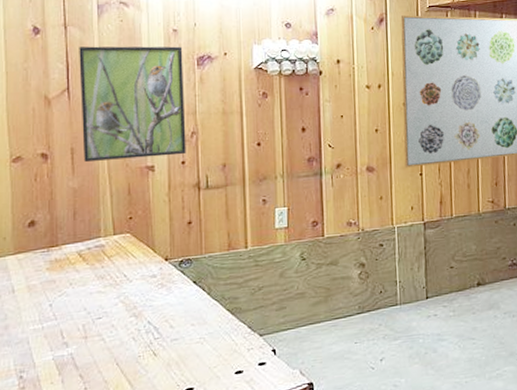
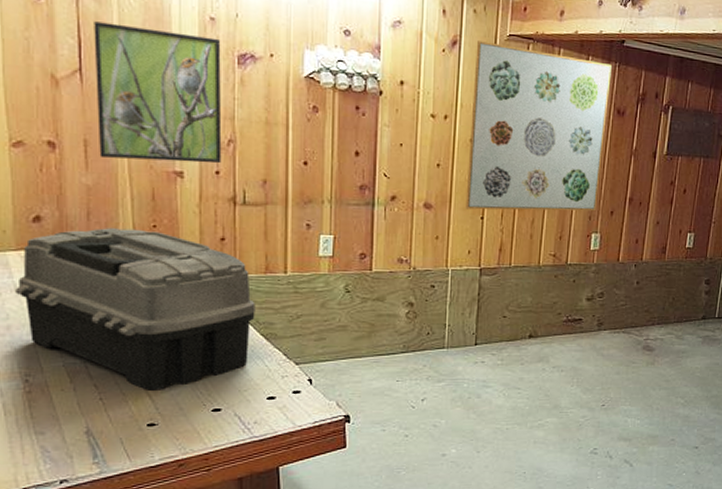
toolbox: none [13,222,221,376] -> present [16,228,255,390]

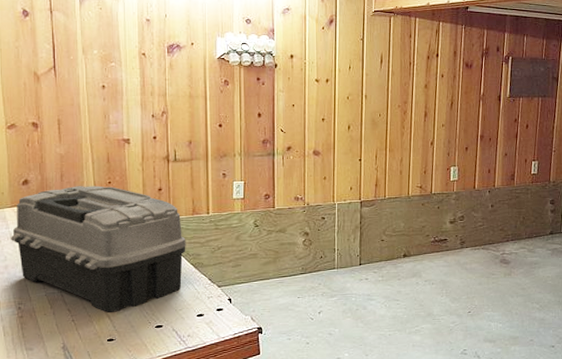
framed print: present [94,21,222,164] -> none [63,30,158,132]
wall art: present [465,41,612,212] -> none [346,18,459,154]

